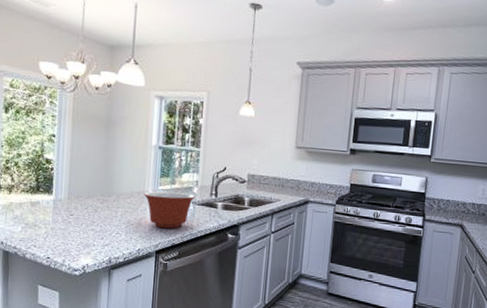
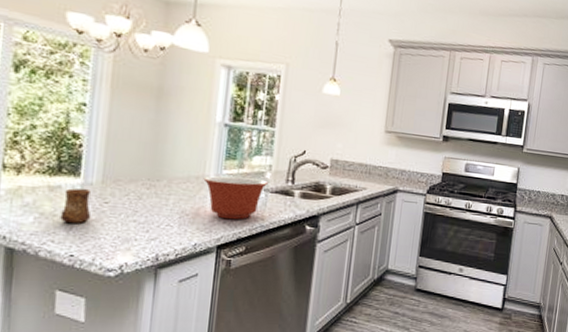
cup: none [39,203,61,233] -> present [60,188,92,224]

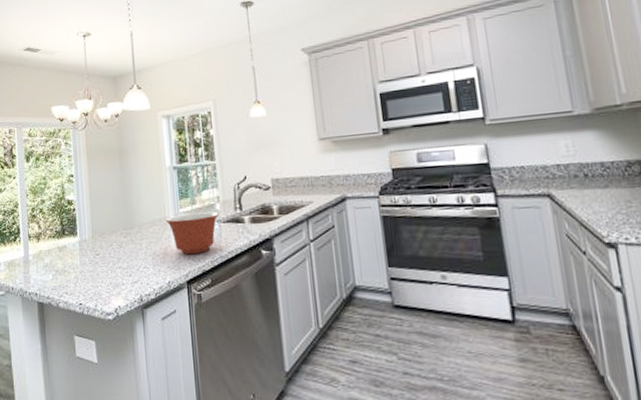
cup: present [60,188,92,224] -> none [69,246,89,277]

